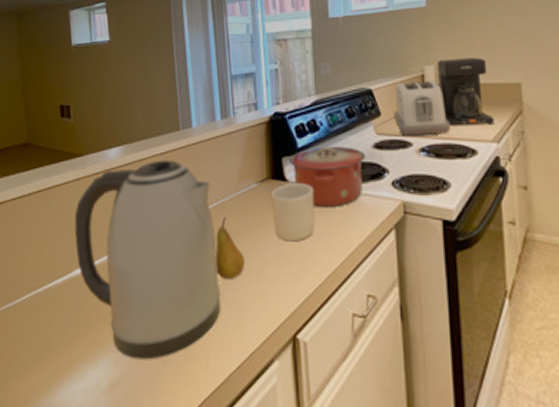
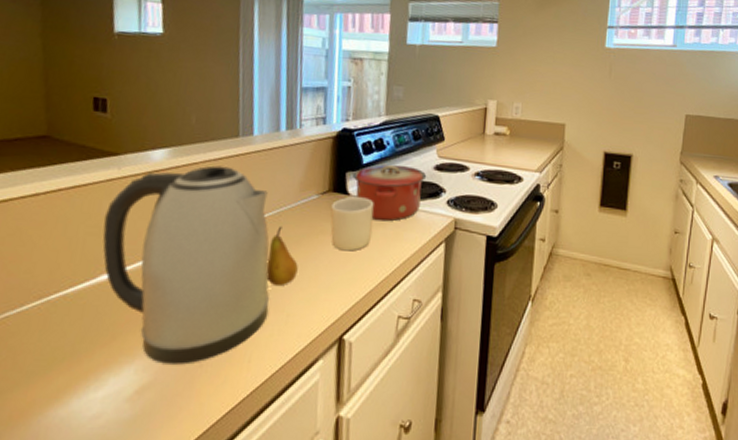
toaster: present [393,81,451,136] -> none [455,112,504,162]
coffee maker: present [436,58,494,126] -> none [498,96,541,157]

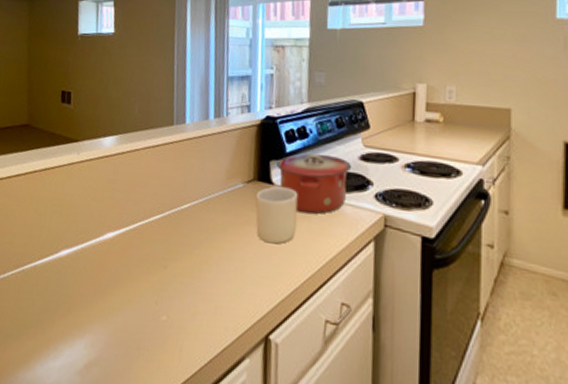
kettle: present [102,165,270,364] -> none [64,152,199,344]
fruit: present [266,226,298,285] -> none [196,213,225,275]

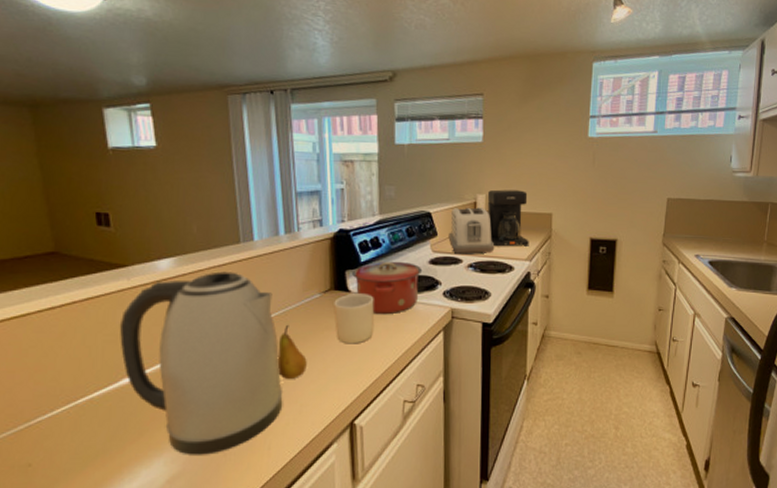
kettle: none [64,152,199,344] -> present [119,271,283,455]
fruit: none [196,213,225,275] -> present [277,324,307,379]
toaster: none [382,97,438,153] -> present [448,207,495,254]
coffee maker: none [428,78,481,147] -> present [487,189,529,247]

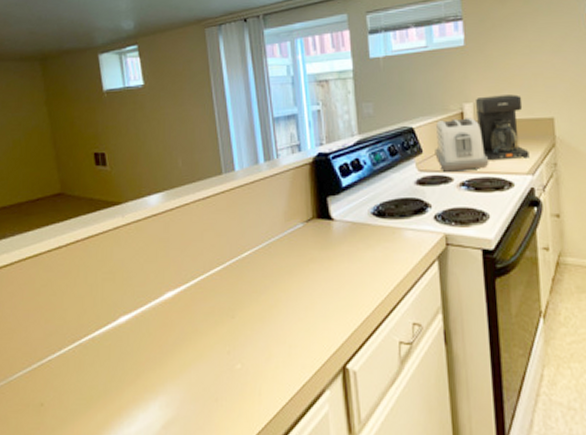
kettle: present [119,271,283,455] -> none [116,204,271,399]
fruit: present [277,324,307,379] -> none [263,257,293,317]
mug: present [334,293,375,344] -> none [317,221,362,278]
casserole: present [352,261,423,314] -> none [334,184,409,243]

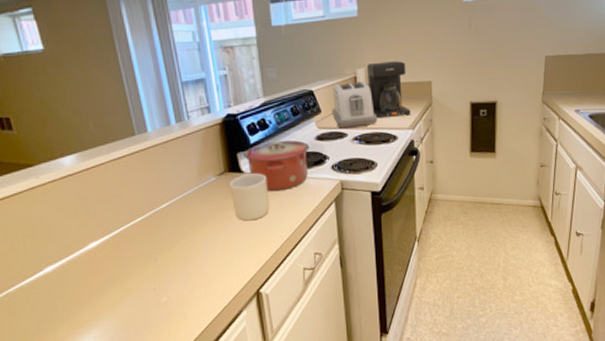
mug: none [317,221,362,278] -> present [229,173,270,221]
casserole: none [334,184,409,243] -> present [243,140,310,191]

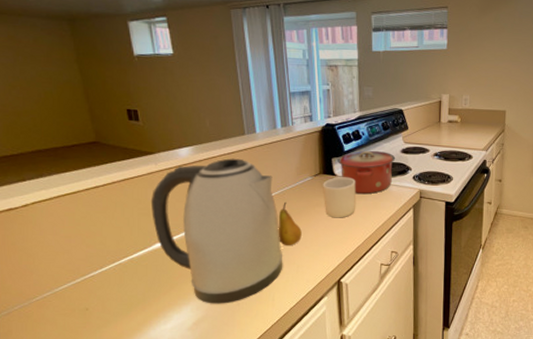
kettle: none [35,163,193,330] -> present [150,158,283,304]
fruit: none [182,207,211,257] -> present [278,201,302,245]
toaster: present [332,81,378,129] -> none [417,105,457,145]
coffee maker: present [366,61,411,119] -> none [450,90,486,139]

